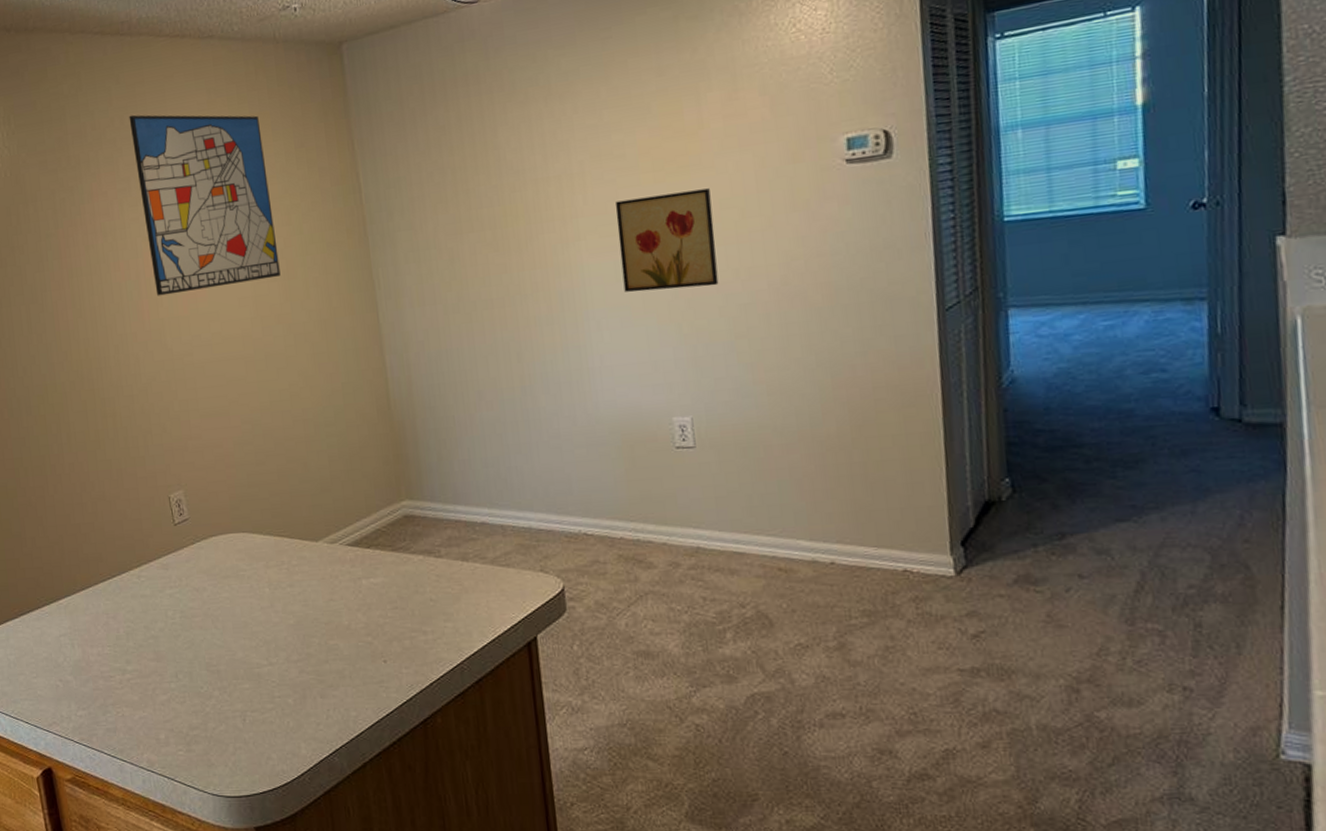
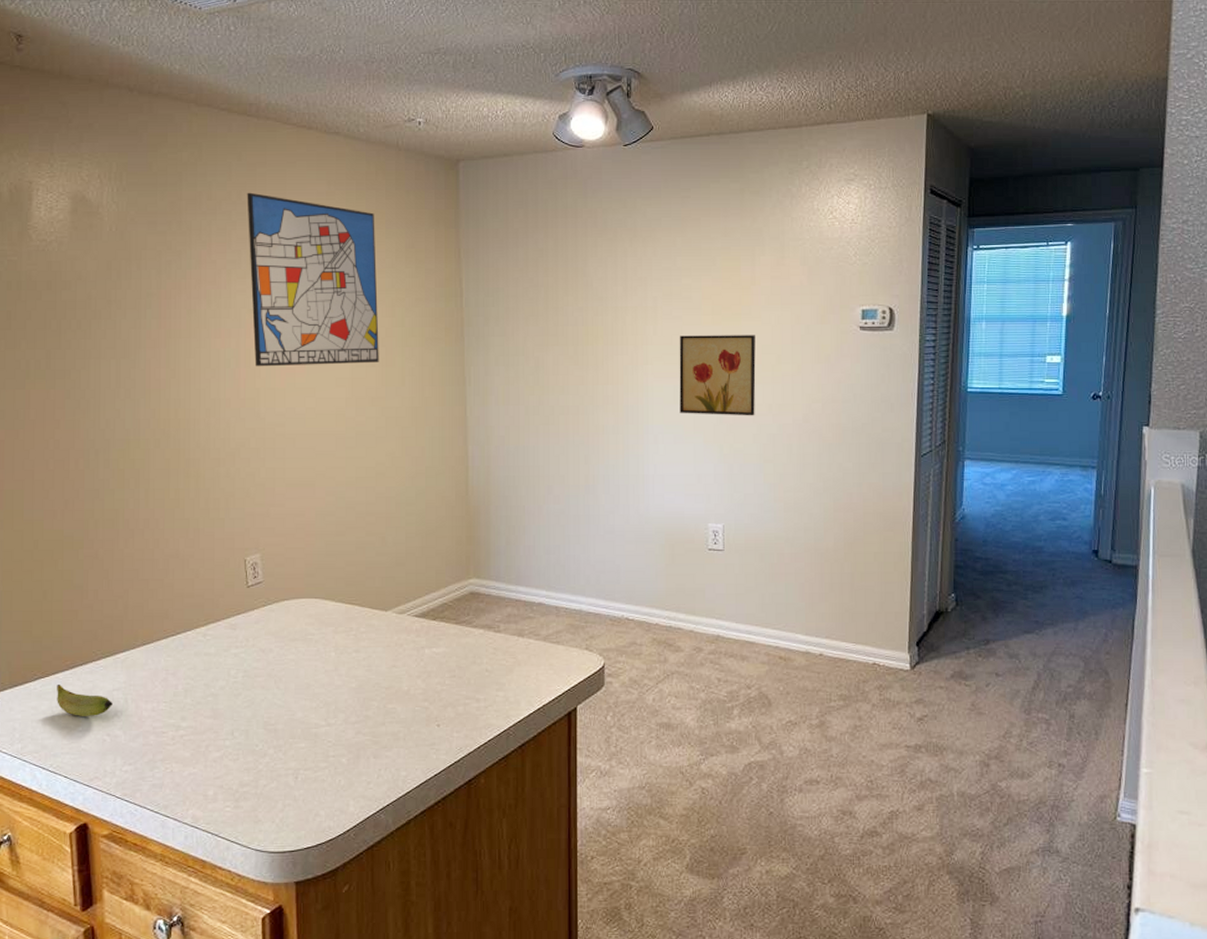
banana: none [9,632,62,663] -> present [57,685,114,716]

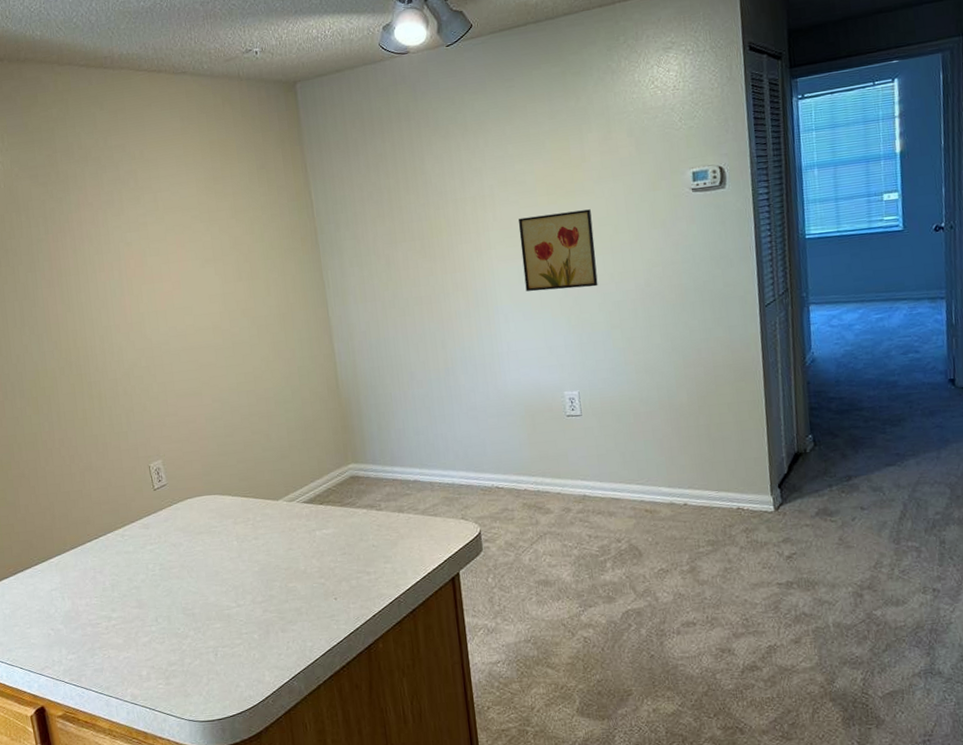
banana: present [57,685,114,716] -> none [4,589,53,615]
wall art: present [247,192,379,367] -> none [112,137,245,294]

